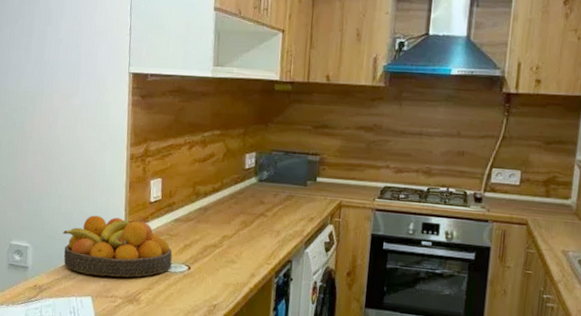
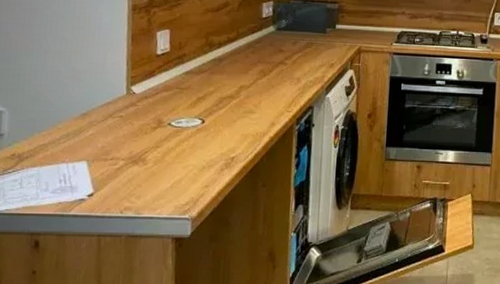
fruit bowl: present [62,215,173,277] -> none [48,72,184,138]

